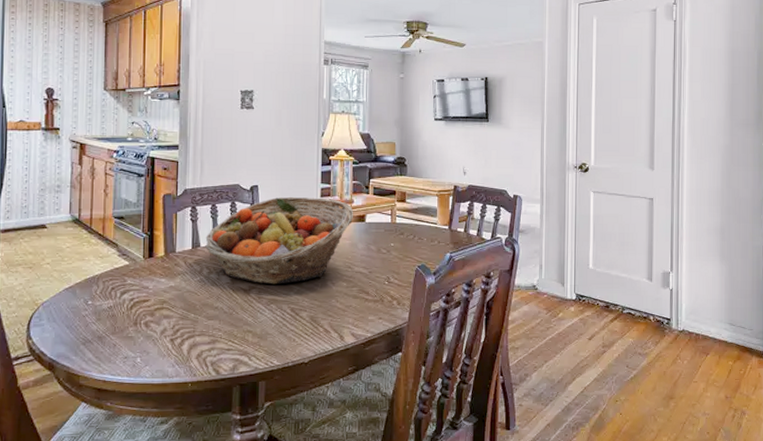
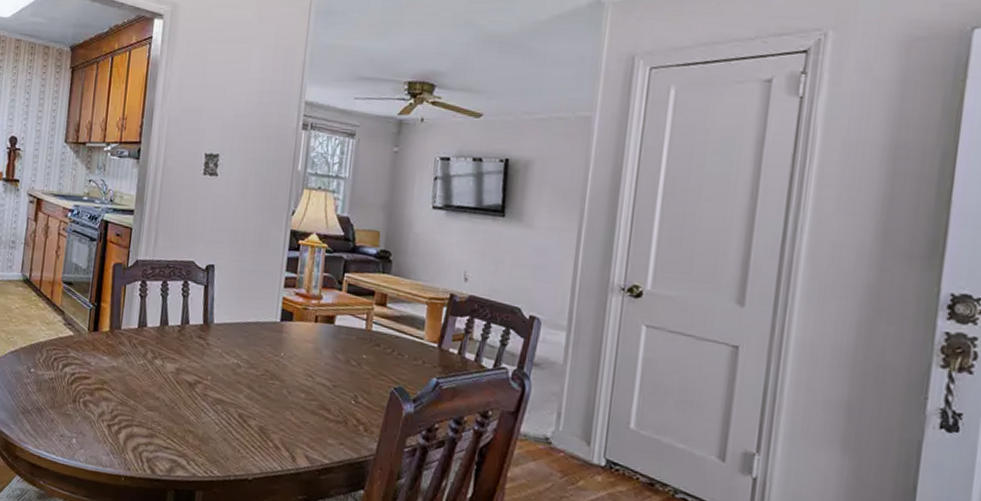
fruit basket: present [205,196,354,284] -> none [152,281,322,384]

